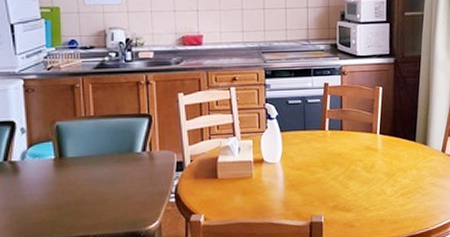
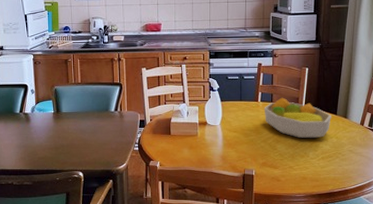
fruit bowl: none [332,123,410,172] -> present [264,97,331,139]

